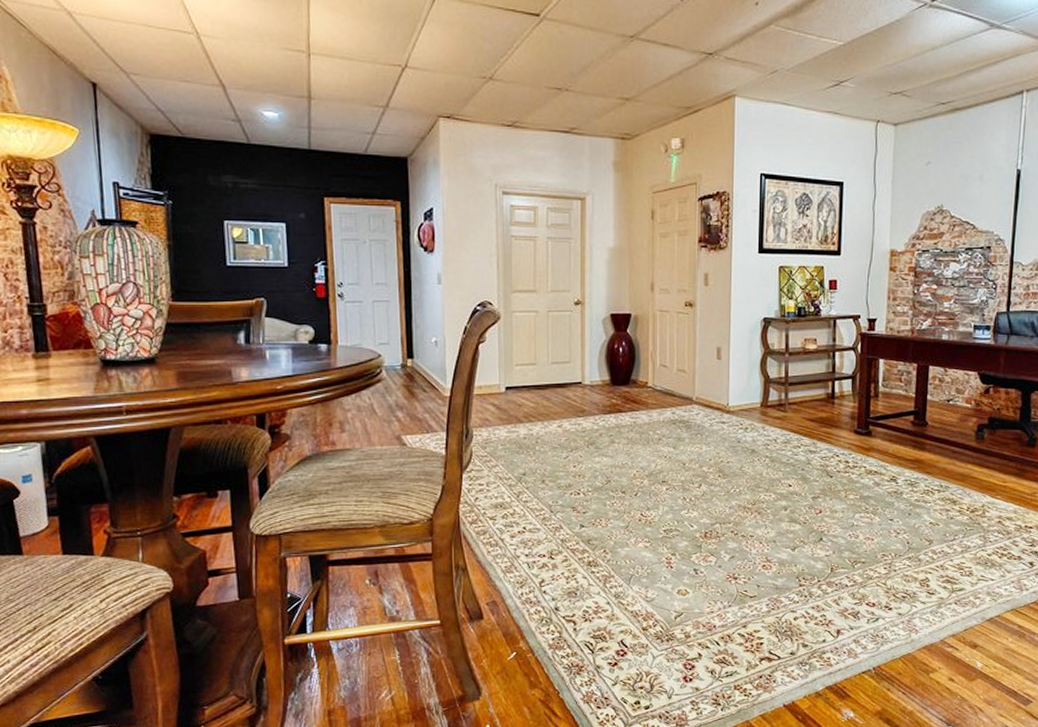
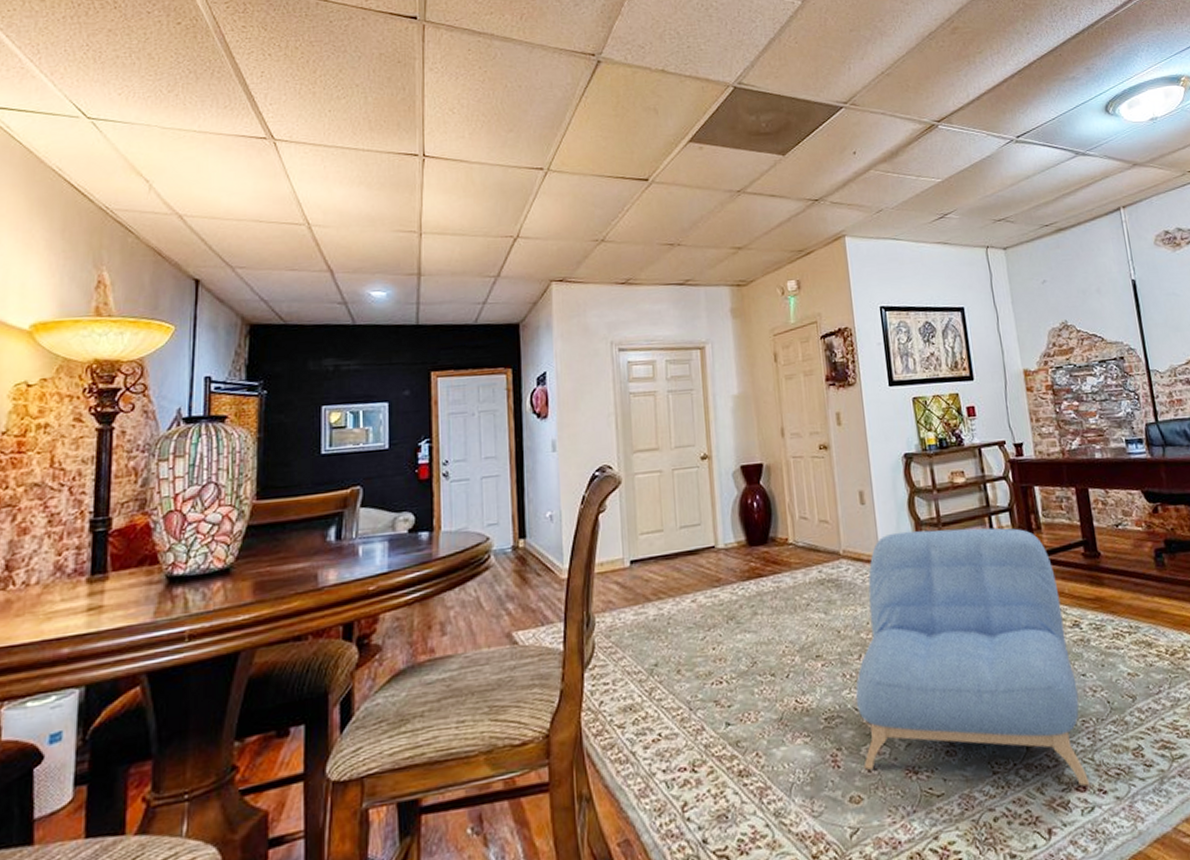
armchair: none [692,386,884,603] -> present [855,527,1089,787]

